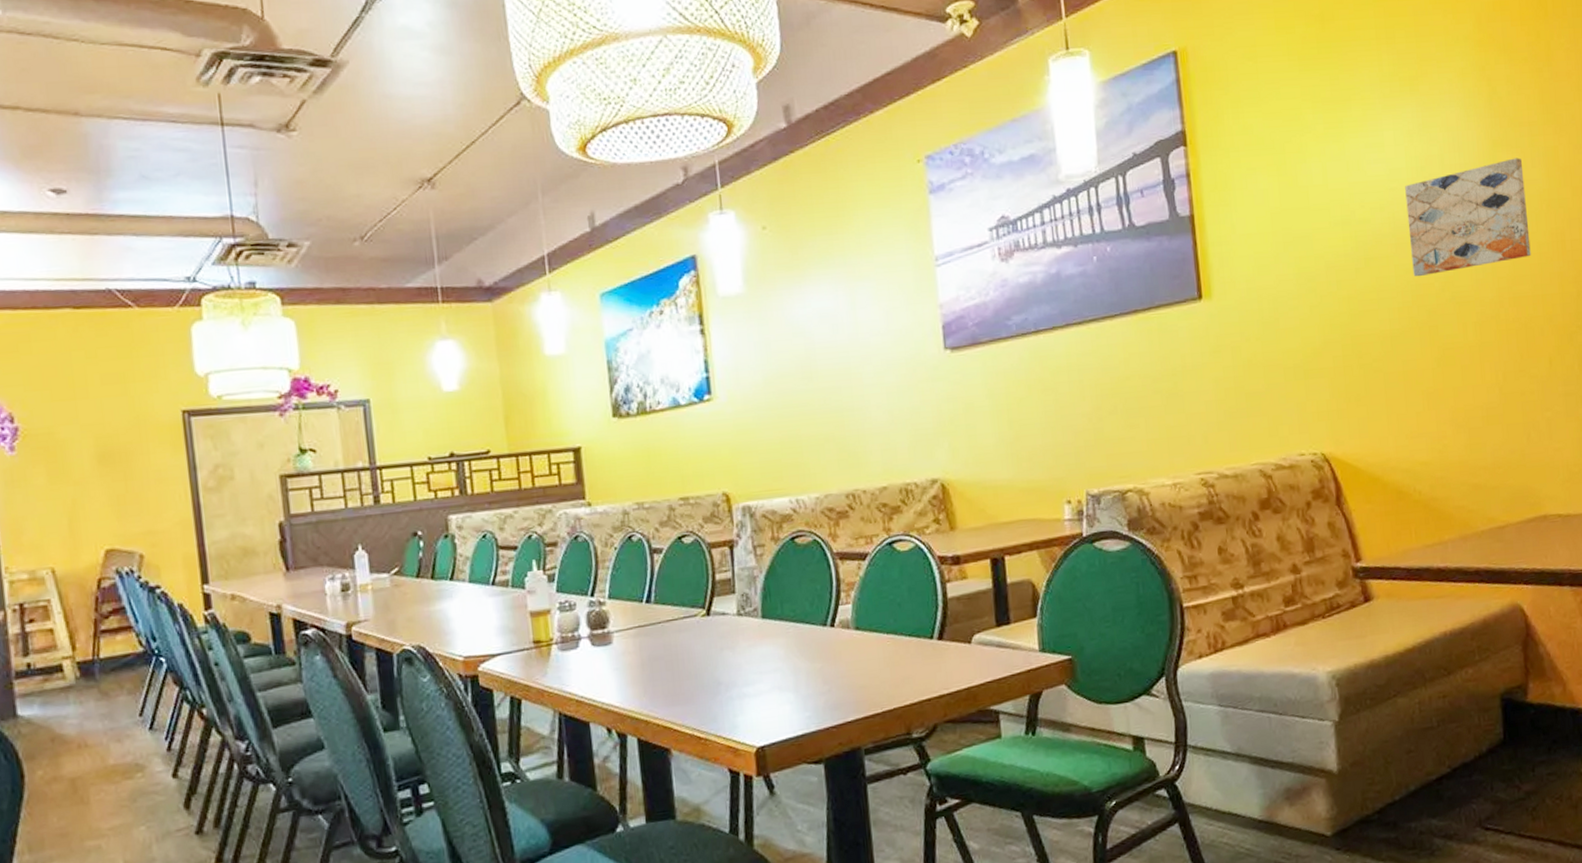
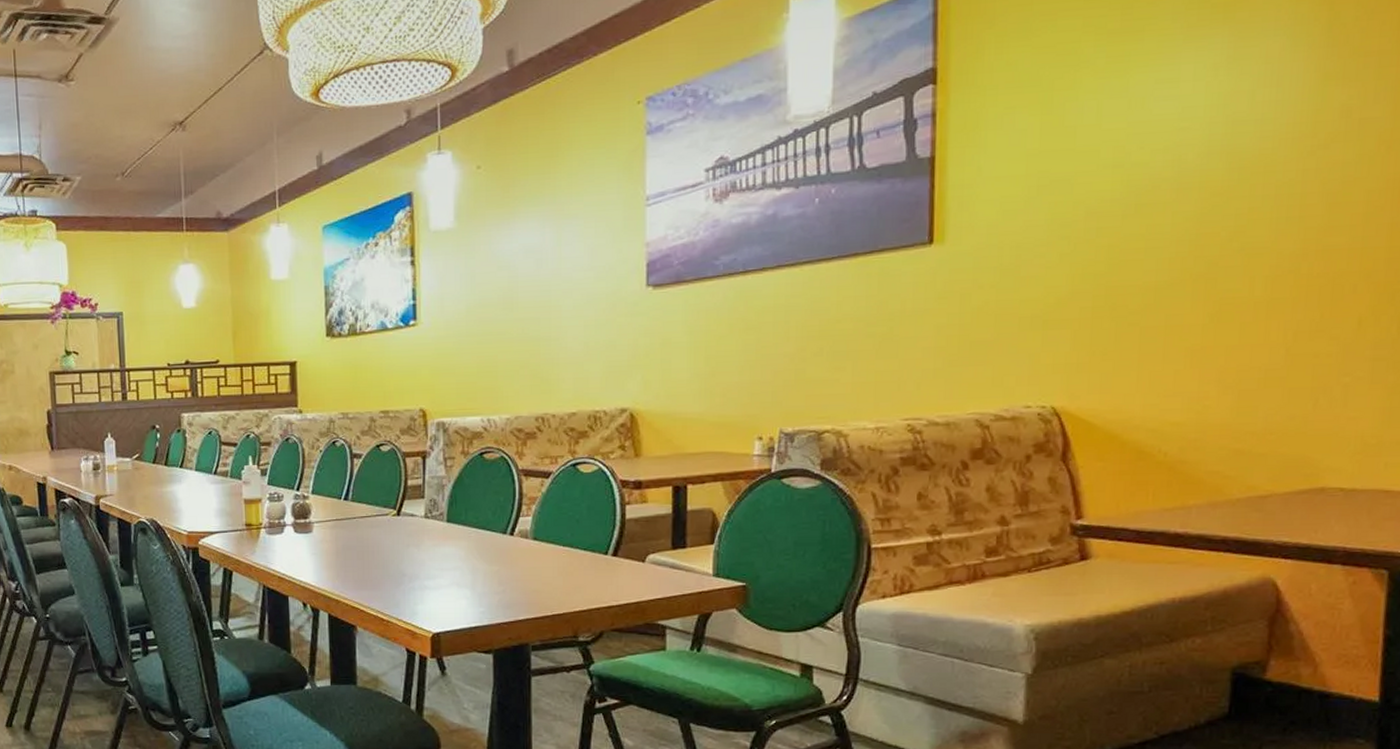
wall art: present [1405,157,1531,277] -> none [1194,92,1362,226]

